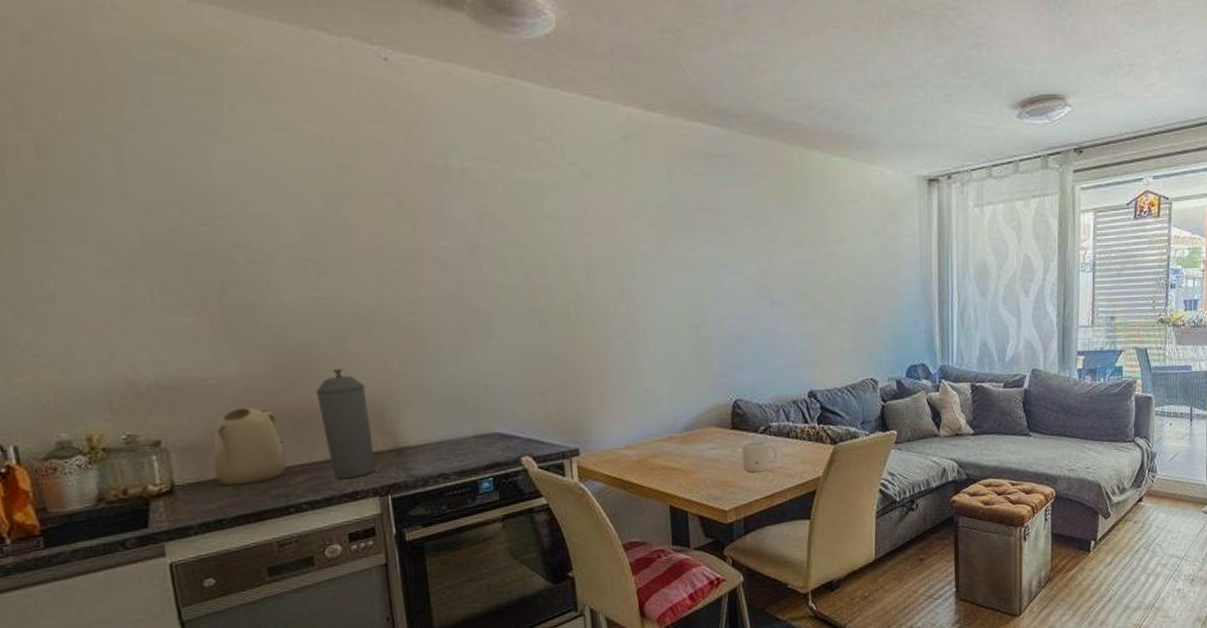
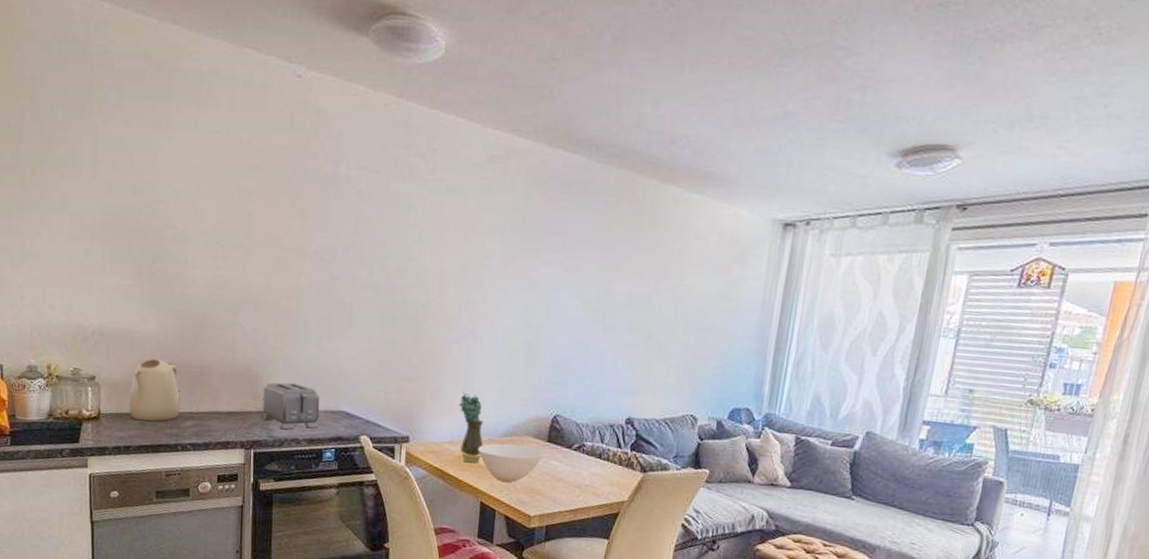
canister: present [316,368,376,480] -> none [209,336,246,431]
toaster: none [393,410,469,466] -> present [262,382,320,430]
vase: none [630,390,664,466] -> present [459,392,484,464]
bowl: none [658,437,730,480] -> present [478,443,543,482]
mug: present [741,440,778,473] -> none [552,455,588,487]

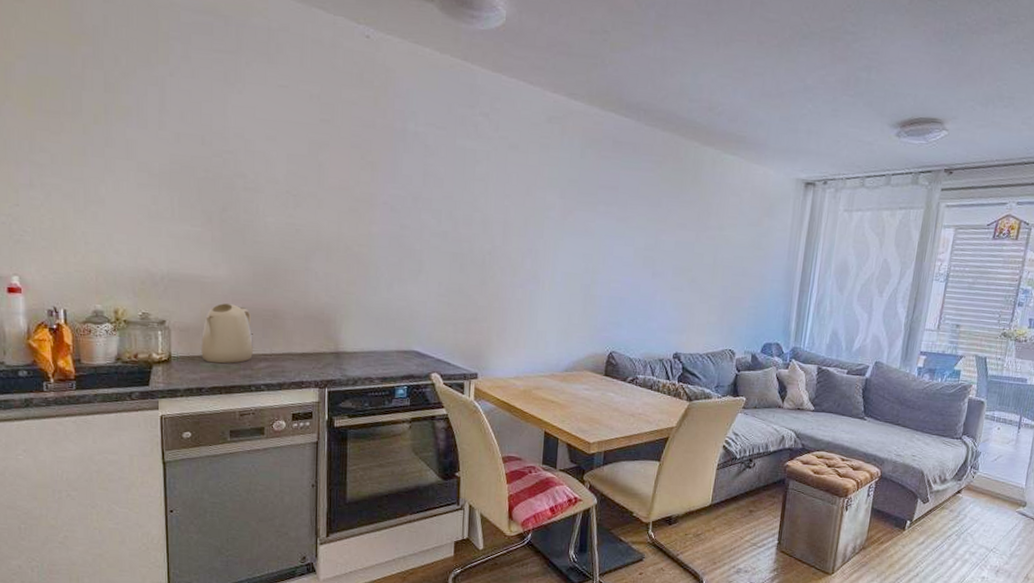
toaster: present [262,382,320,430] -> none [336,324,392,369]
vase: present [459,392,484,464] -> none [523,332,547,397]
bowl: present [478,443,543,482] -> none [542,378,601,413]

